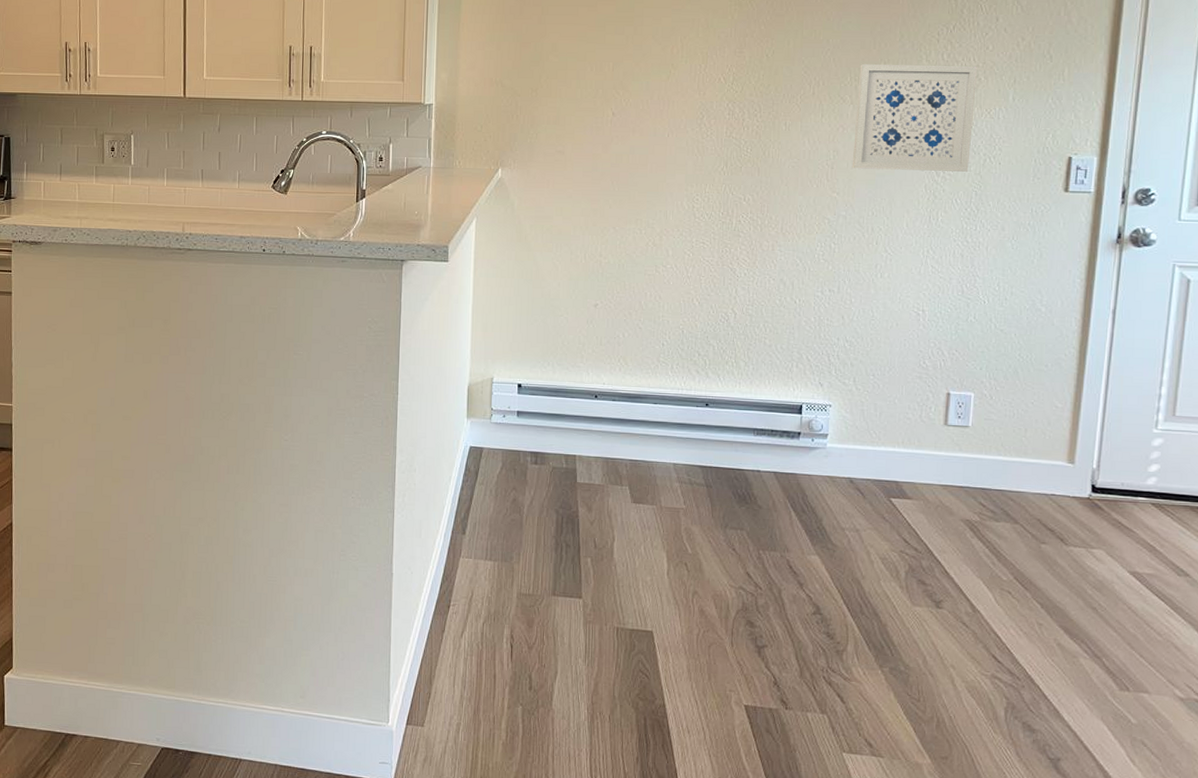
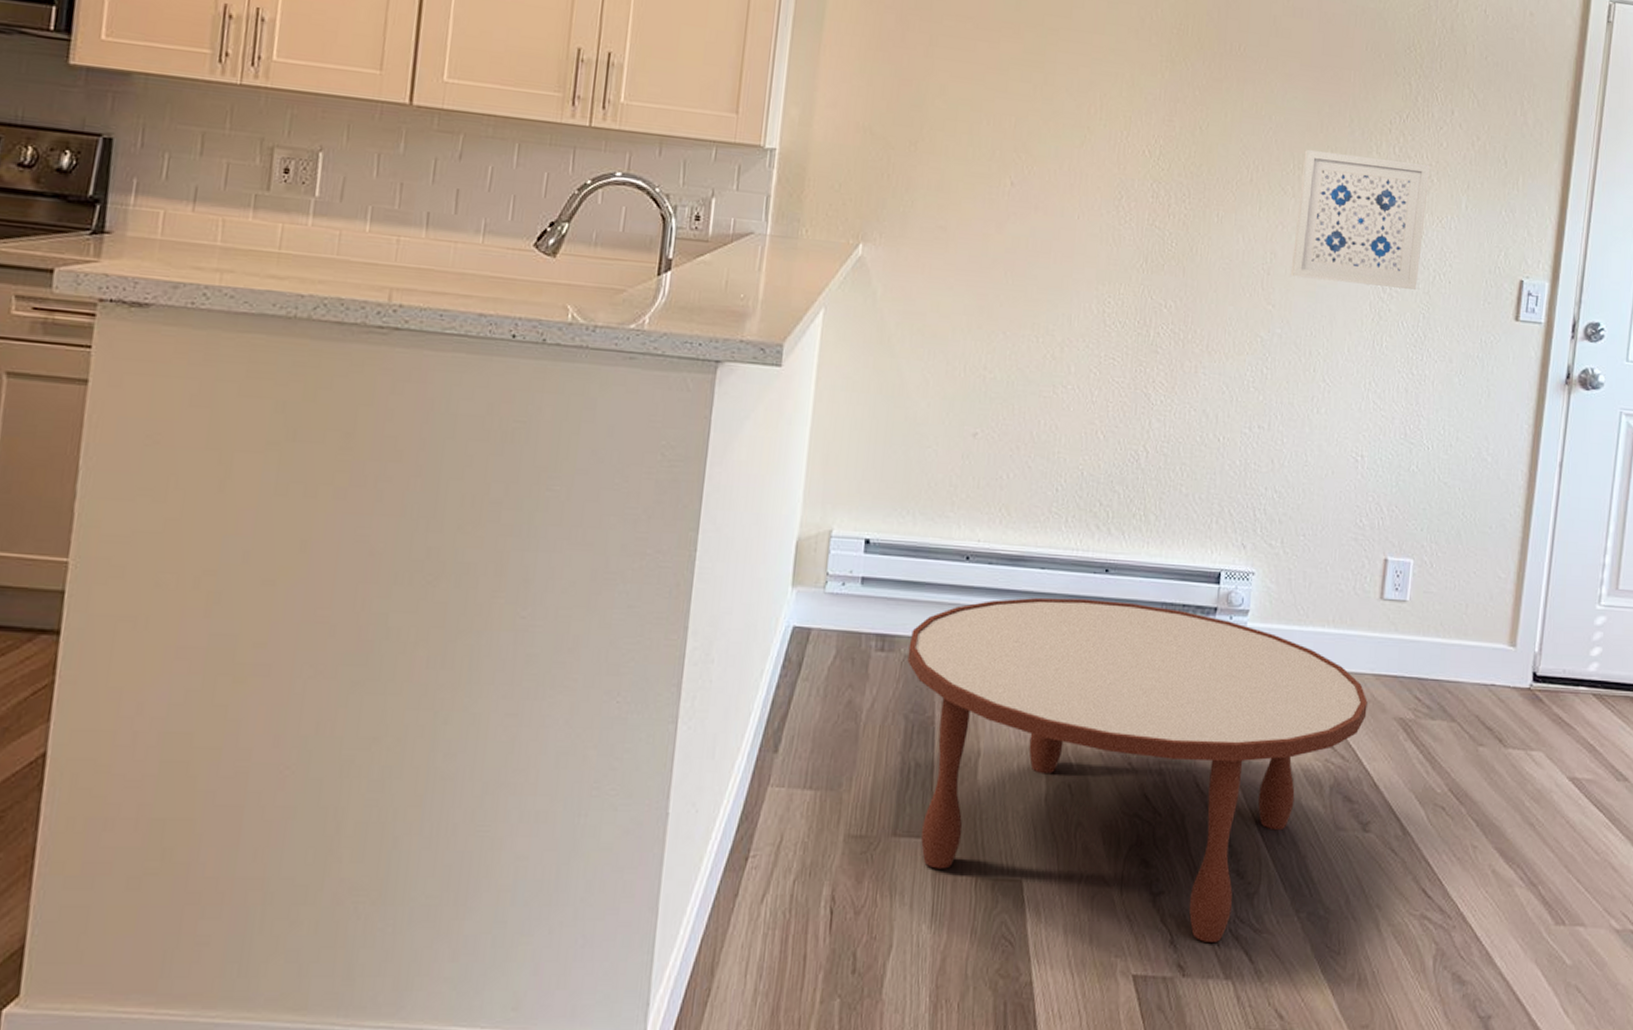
coffee table: none [555,425,936,685] -> present [907,597,1368,942]

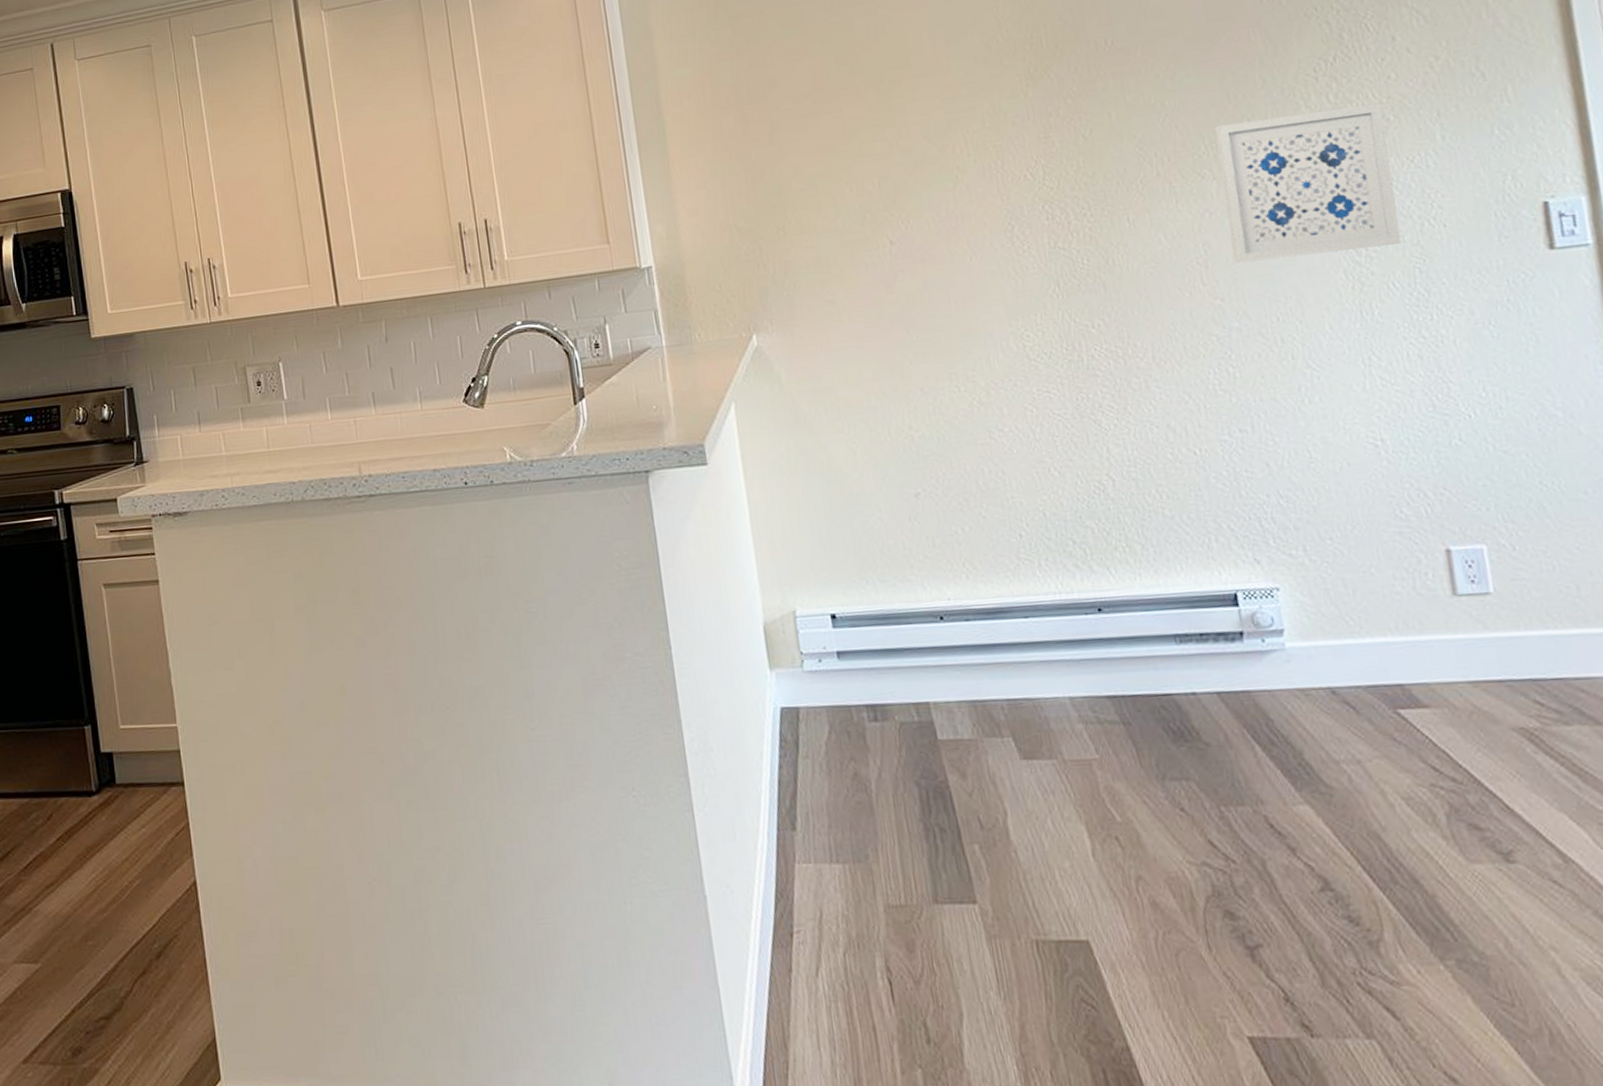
coffee table: present [907,597,1368,942] -> none [901,639,1473,998]

